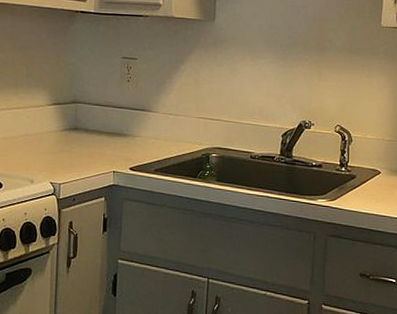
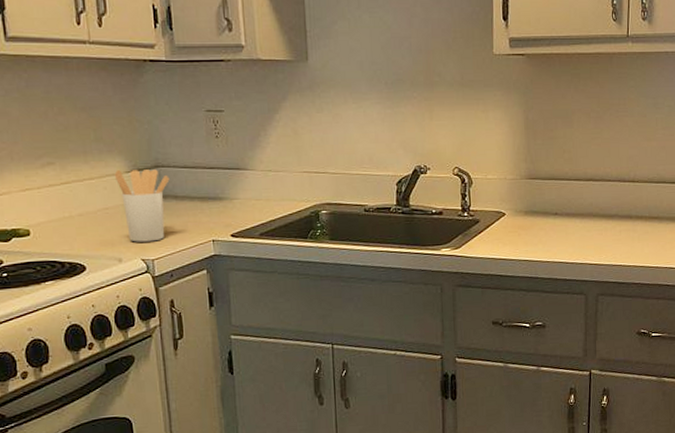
utensil holder: none [38,102,84,168] -> present [114,169,170,242]

